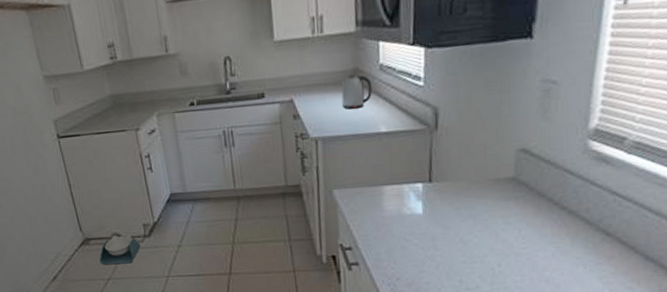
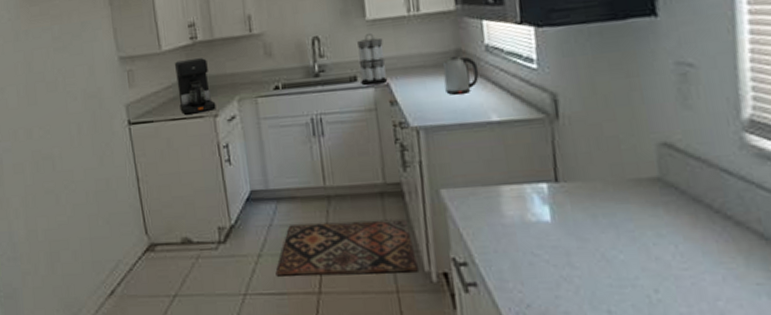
coffee maker: none [97,76,138,129] -> present [175,57,216,115]
pet bowl: present [99,234,141,265] -> none [165,240,215,278]
doormat: none [193,215,313,262] -> present [275,220,420,276]
spice rack: none [265,53,292,102] -> present [357,32,388,86]

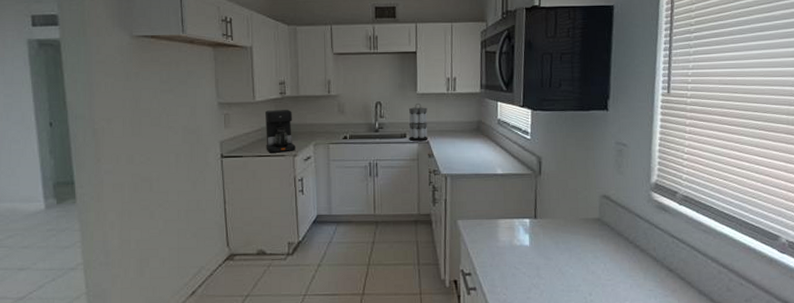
doormat: present [275,220,420,276] -> none [330,241,438,282]
kettle: present [442,55,479,95] -> none [467,125,492,153]

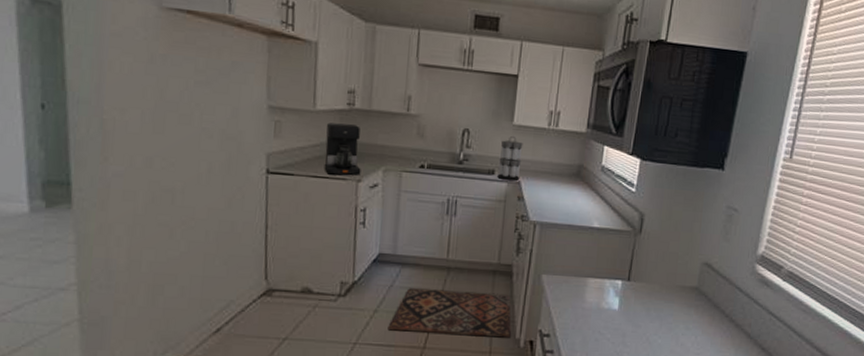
doormat: none [330,241,438,282] -> present [387,288,512,338]

